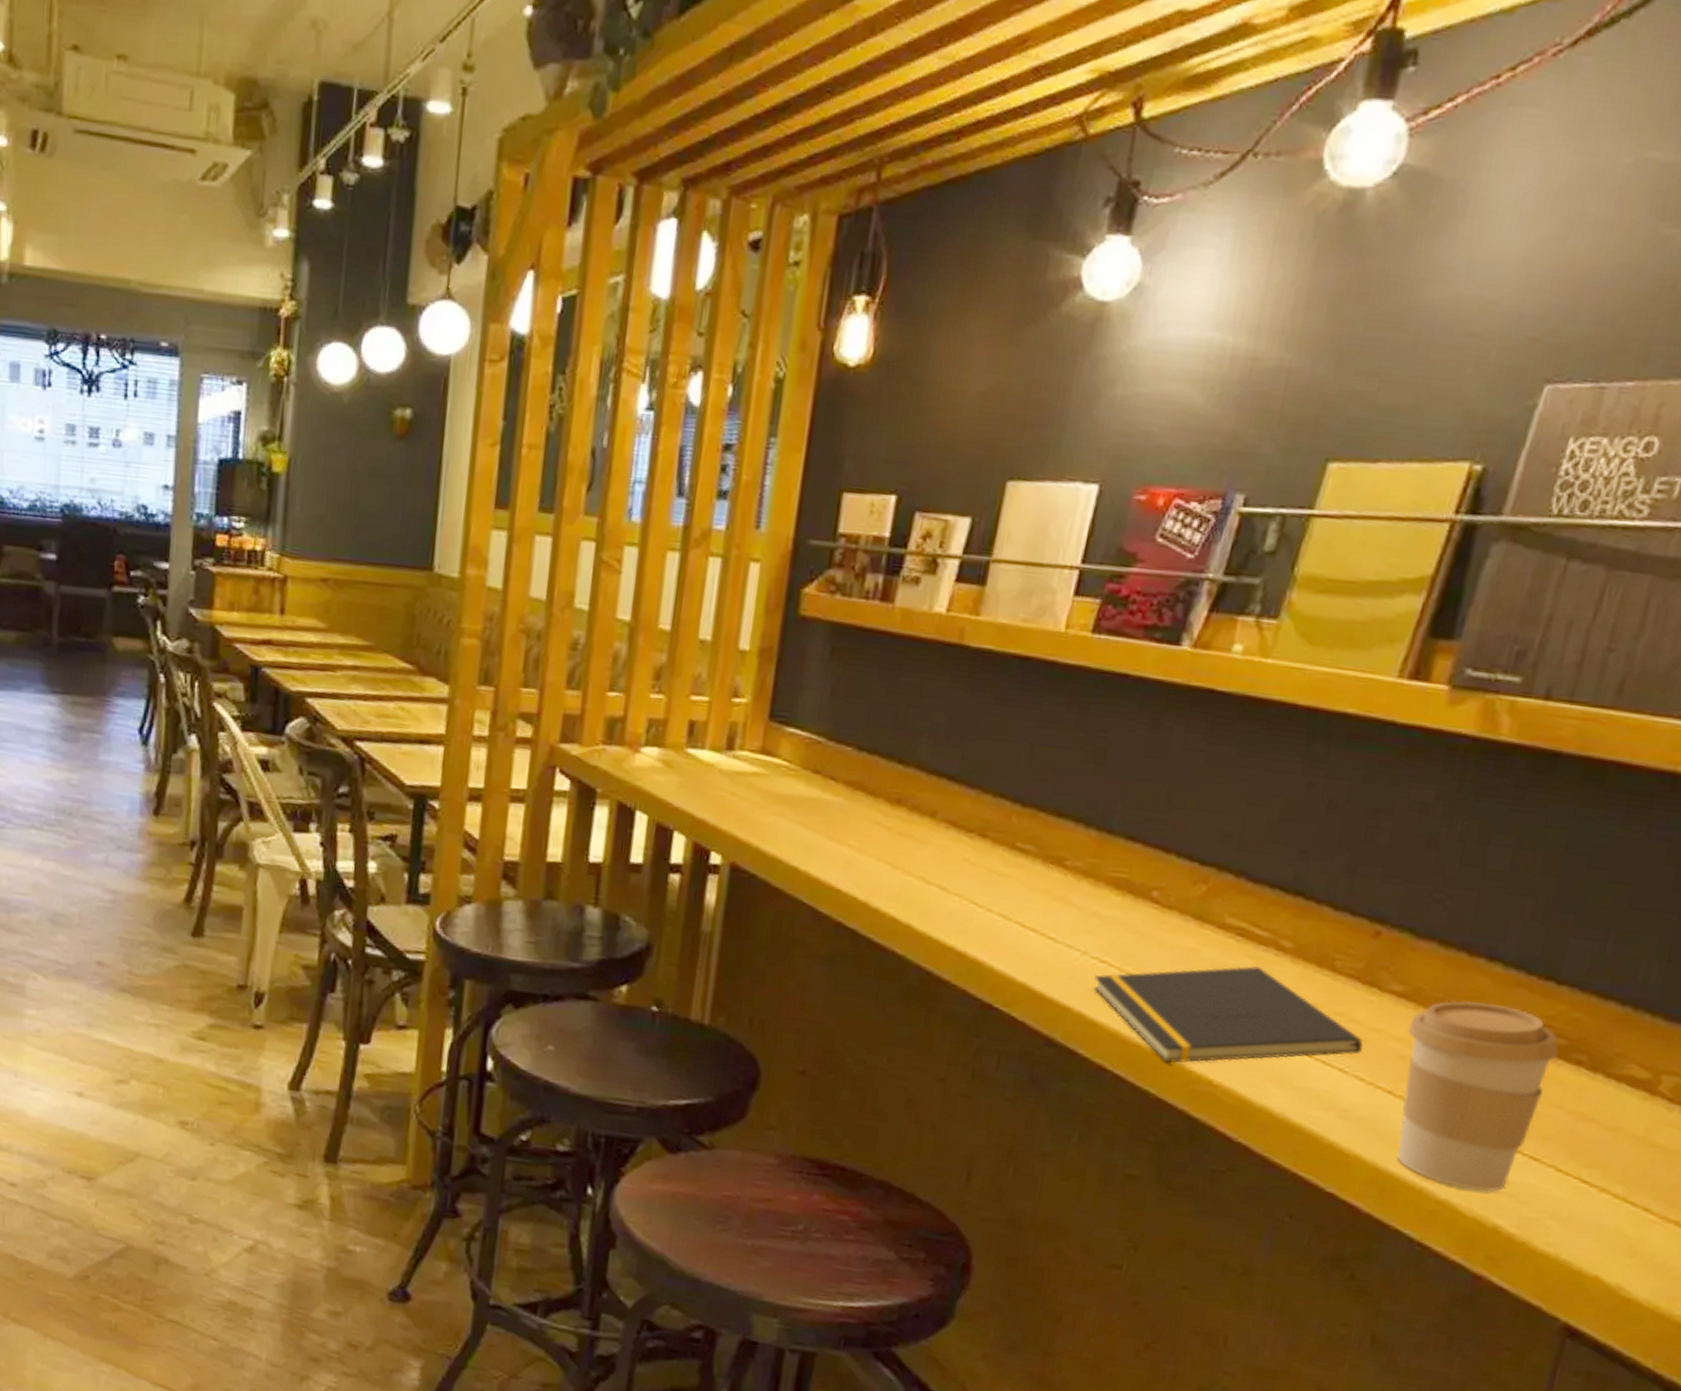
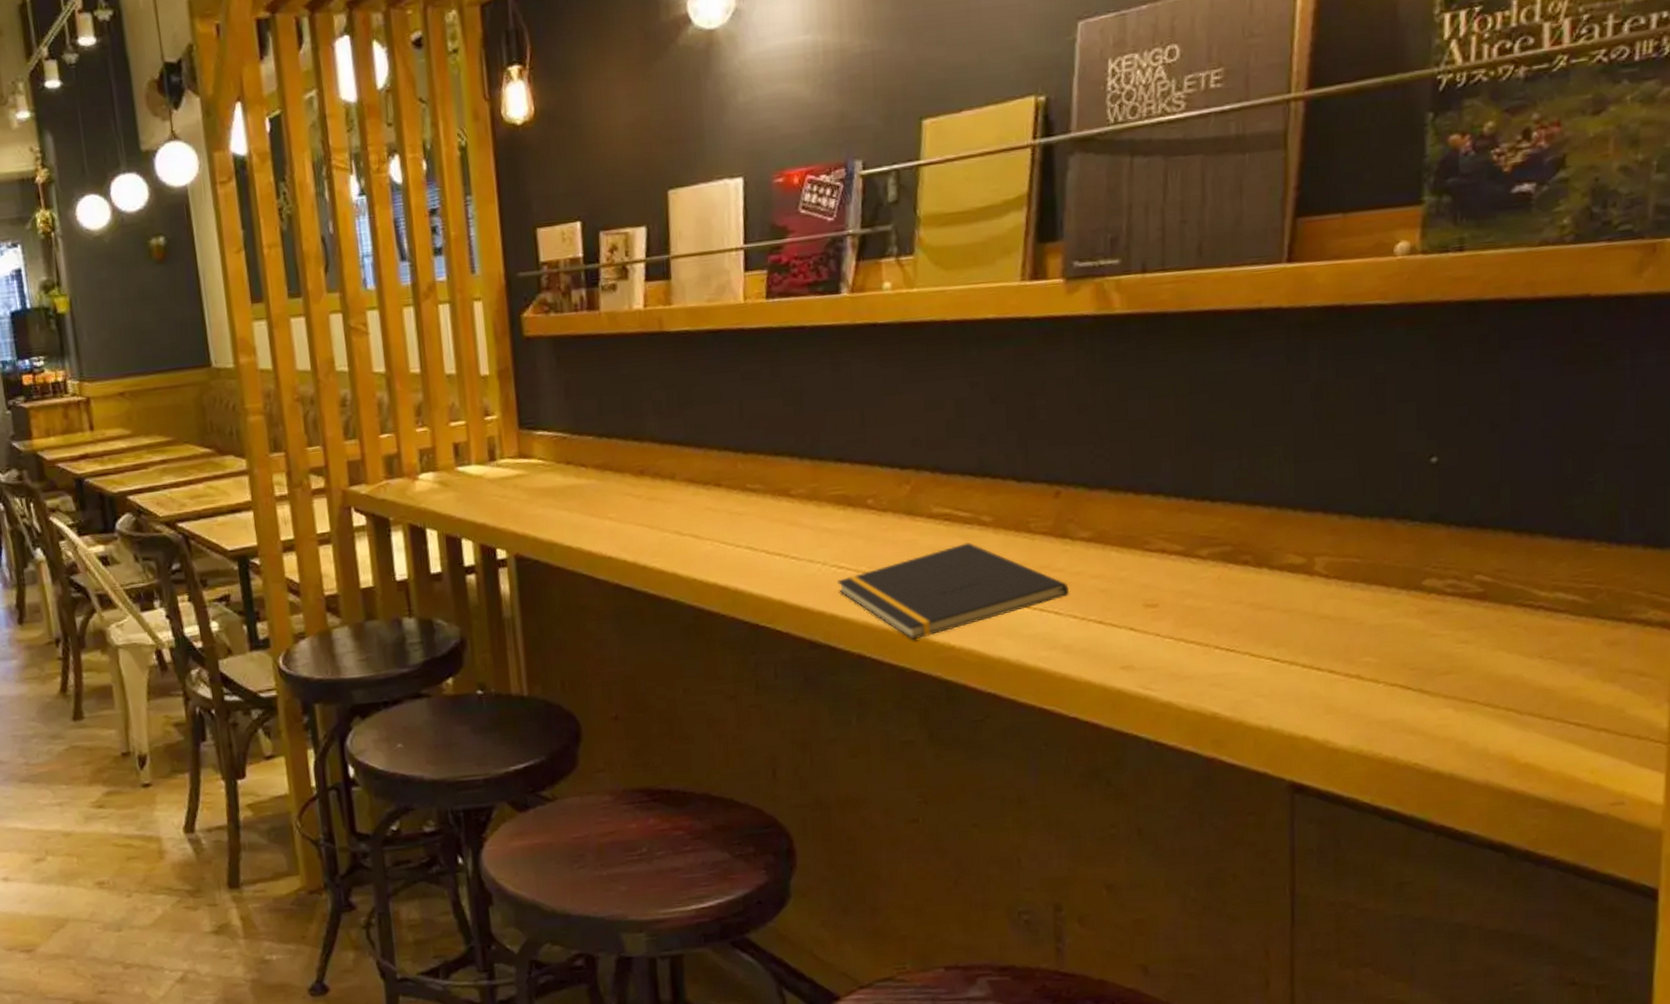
coffee cup: present [1397,1000,1559,1192] -> none [1102,529,1228,689]

